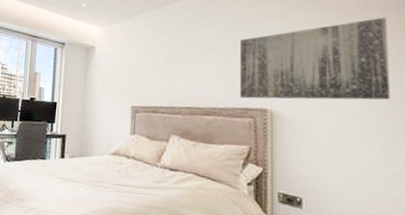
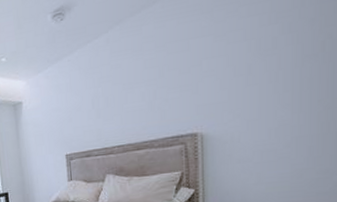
wall art: present [240,17,390,100] -> none [168,10,323,127]

